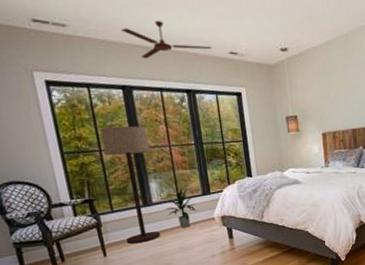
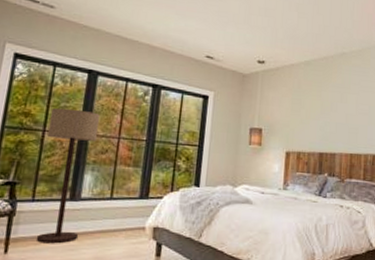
ceiling fan: present [120,21,212,59] -> none [105,17,190,50]
indoor plant: present [165,188,198,228] -> none [92,187,129,234]

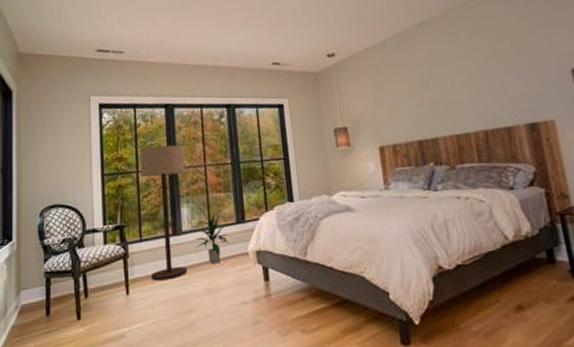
indoor plant: none [92,187,129,234] -> present [194,214,230,264]

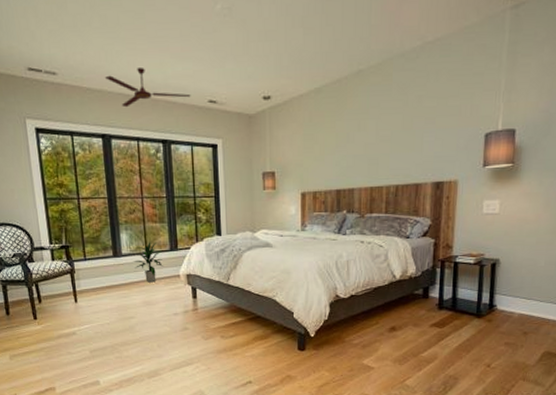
floor lamp: present [140,145,188,281] -> none [80,175,128,293]
ceiling fan: none [169,39,255,77] -> present [104,68,191,108]

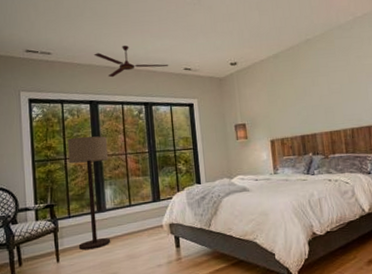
floor lamp: none [80,175,128,293] -> present [68,136,111,250]
indoor plant: present [133,242,164,283] -> none [117,194,147,235]

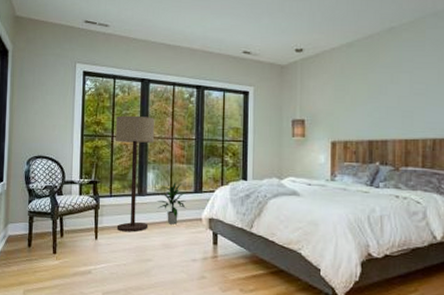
ceiling fan: present [93,45,169,78] -> none [150,22,227,56]
indoor plant: none [117,194,147,235] -> present [156,182,187,225]

